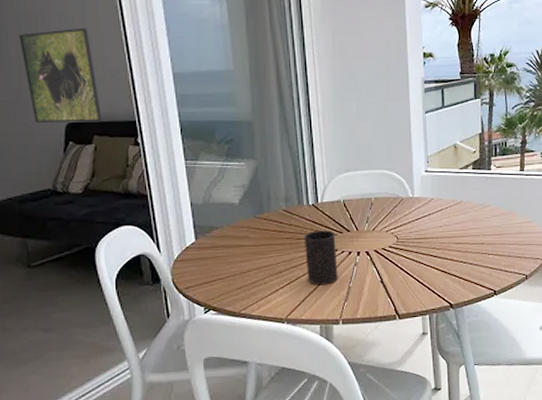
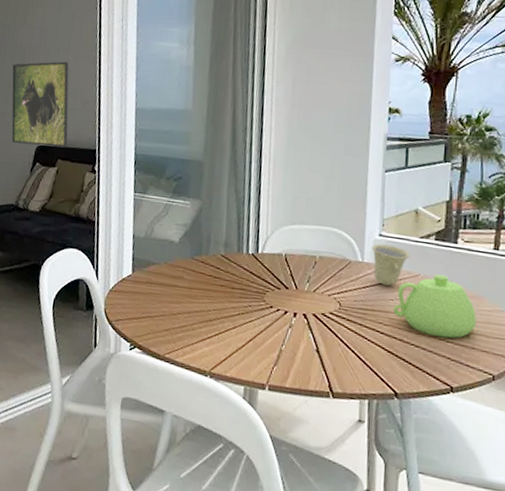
cup: present [305,230,338,285] -> none [237,282,272,343]
cup: none [419,179,453,215] -> present [371,243,411,286]
teapot: none [443,199,511,252] -> present [394,274,477,339]

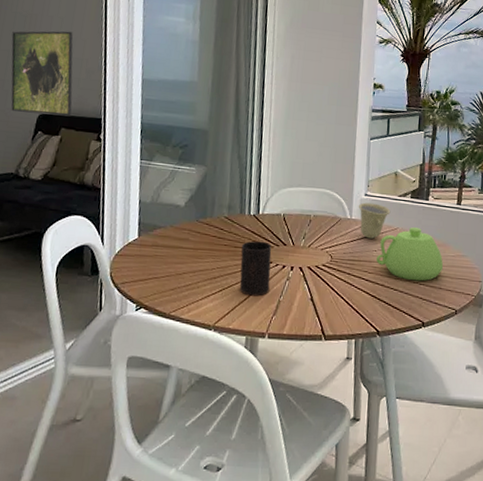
cup: none [237,282,272,343] -> present [239,240,272,296]

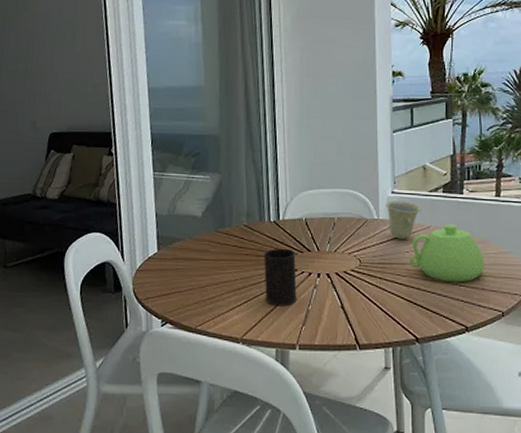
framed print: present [11,31,74,117] -> none [17,46,82,133]

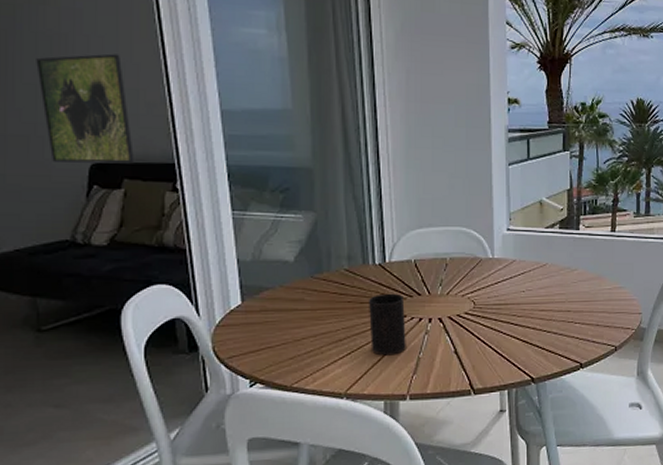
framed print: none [17,46,82,133] -> present [36,53,135,164]
cup: present [385,201,422,239] -> none [500,238,538,279]
teapot: present [410,224,485,283] -> none [526,262,600,320]

